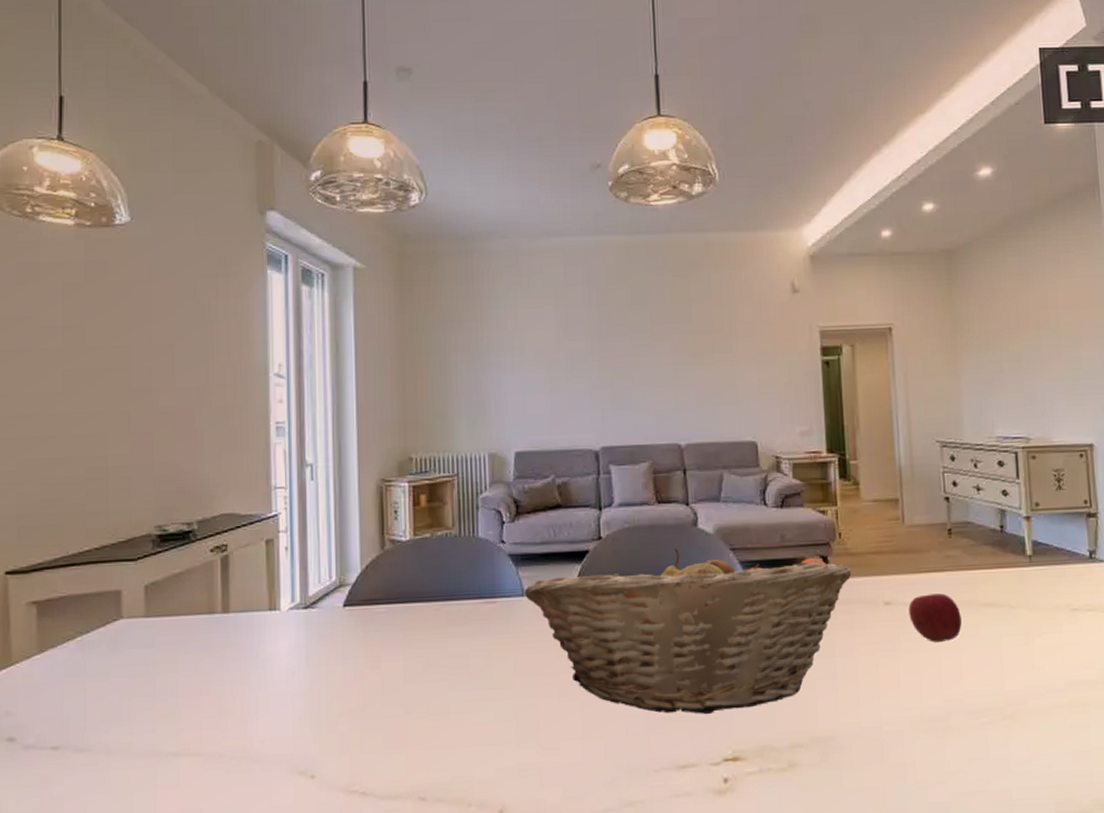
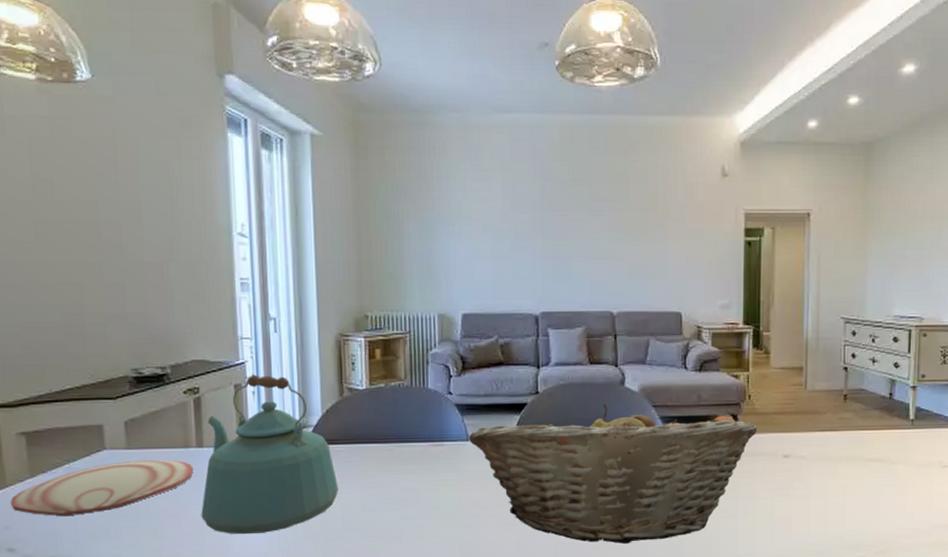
plate: none [14,628,218,698] -> present [10,460,194,517]
kettle: none [224,528,378,715] -> present [201,375,338,535]
apple: present [909,593,962,642] -> none [804,449,848,490]

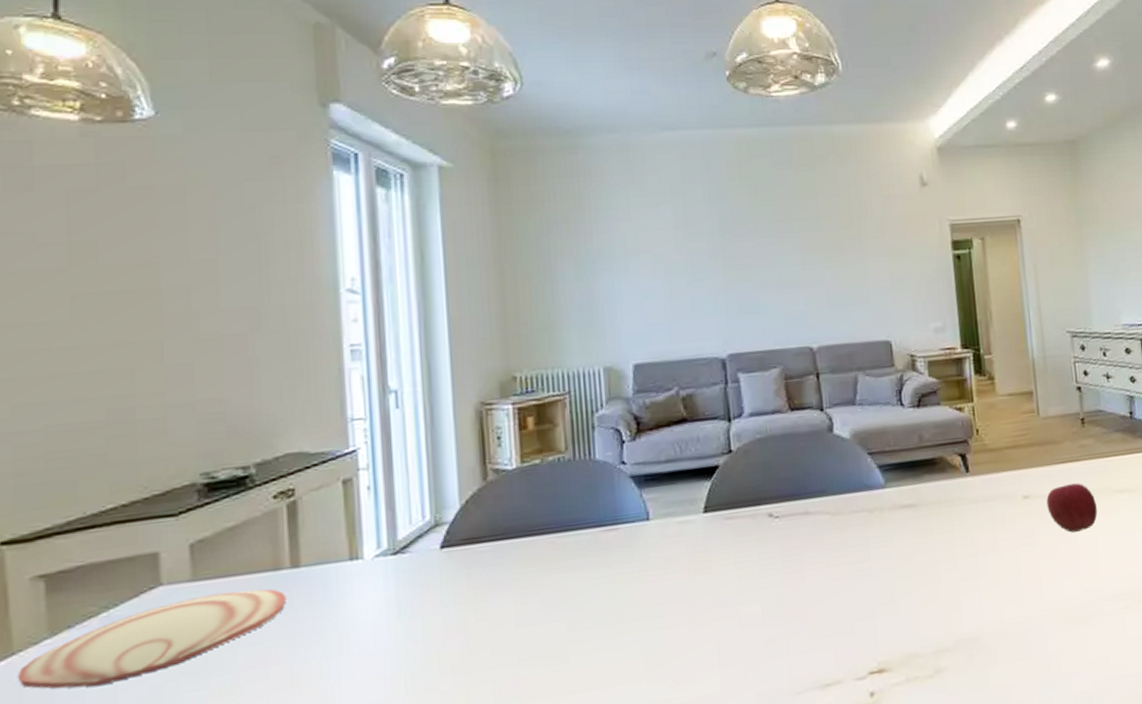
kettle: present [201,375,338,535] -> none [296,463,484,681]
fruit basket: present [468,404,757,544] -> none [648,456,991,631]
apple: none [804,449,848,490] -> present [1046,483,1098,533]

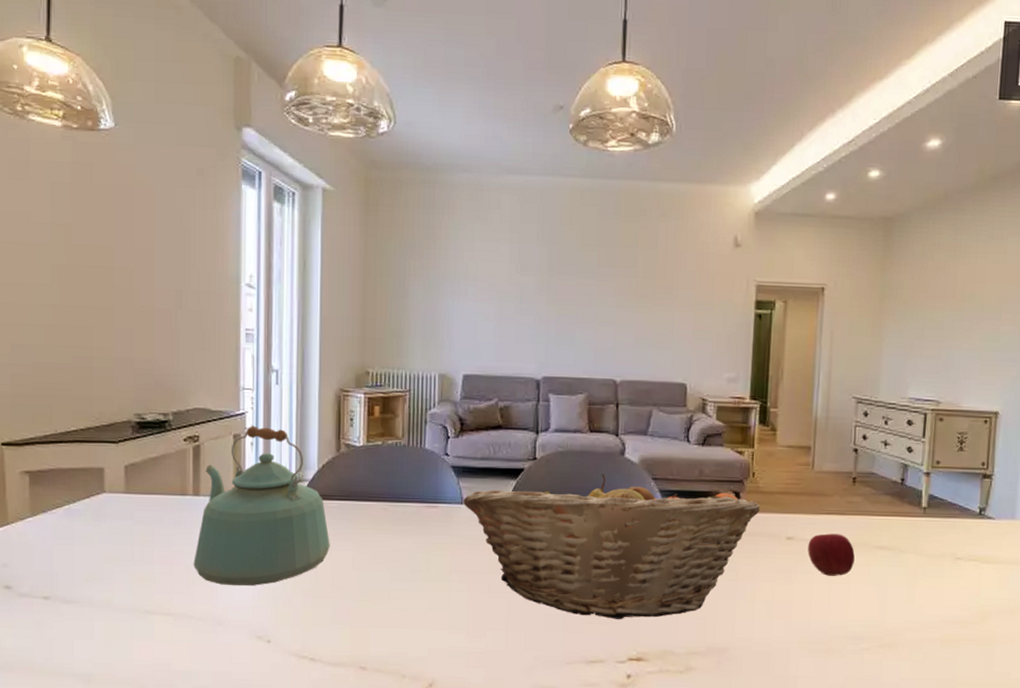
plate: present [17,589,287,689] -> none [10,505,189,557]
kettle: none [296,463,484,681] -> present [193,426,330,586]
fruit basket: none [648,456,991,631] -> present [462,474,761,619]

